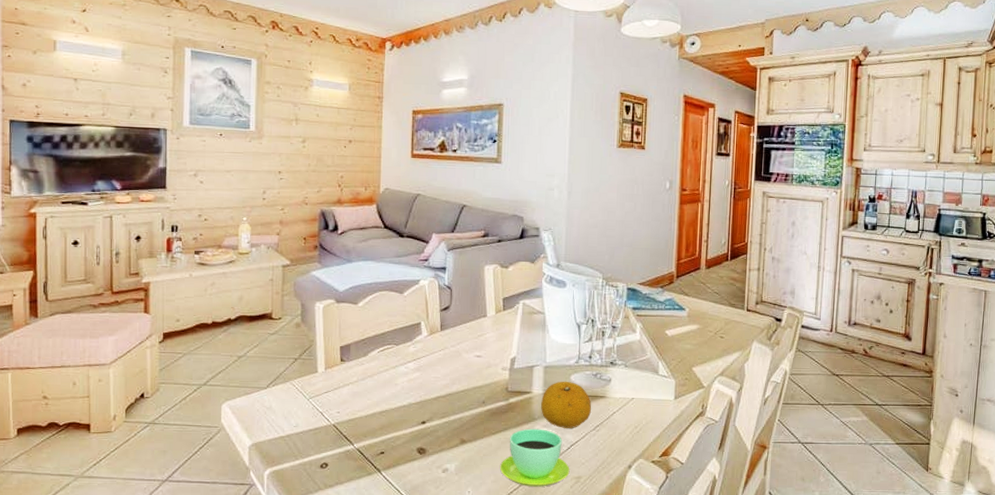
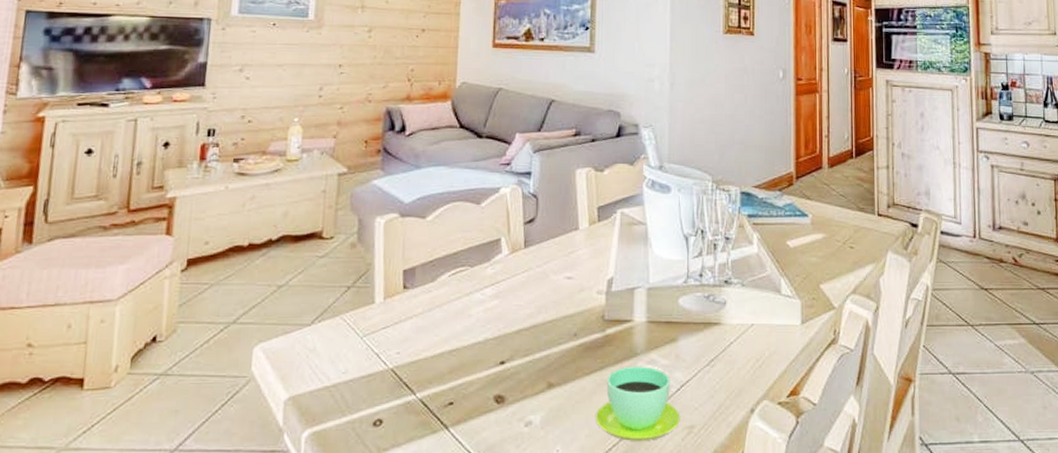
fruit: present [541,381,592,428] -> none [644,305,705,364]

